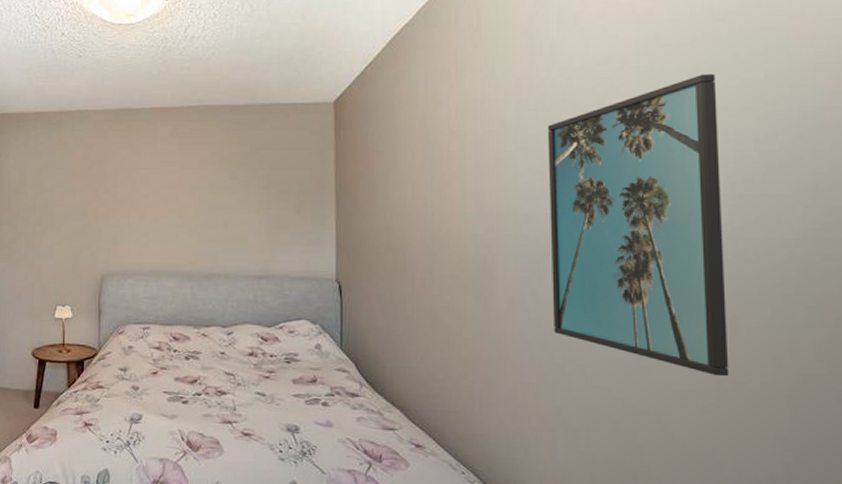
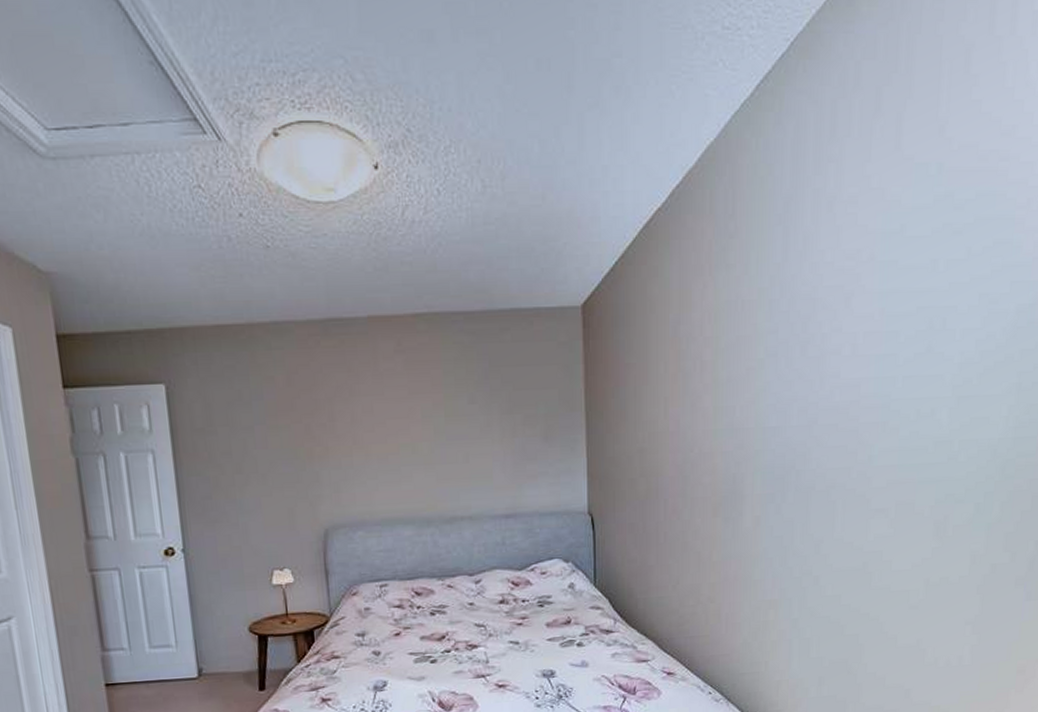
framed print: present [547,73,730,377] -> none [794,269,950,575]

